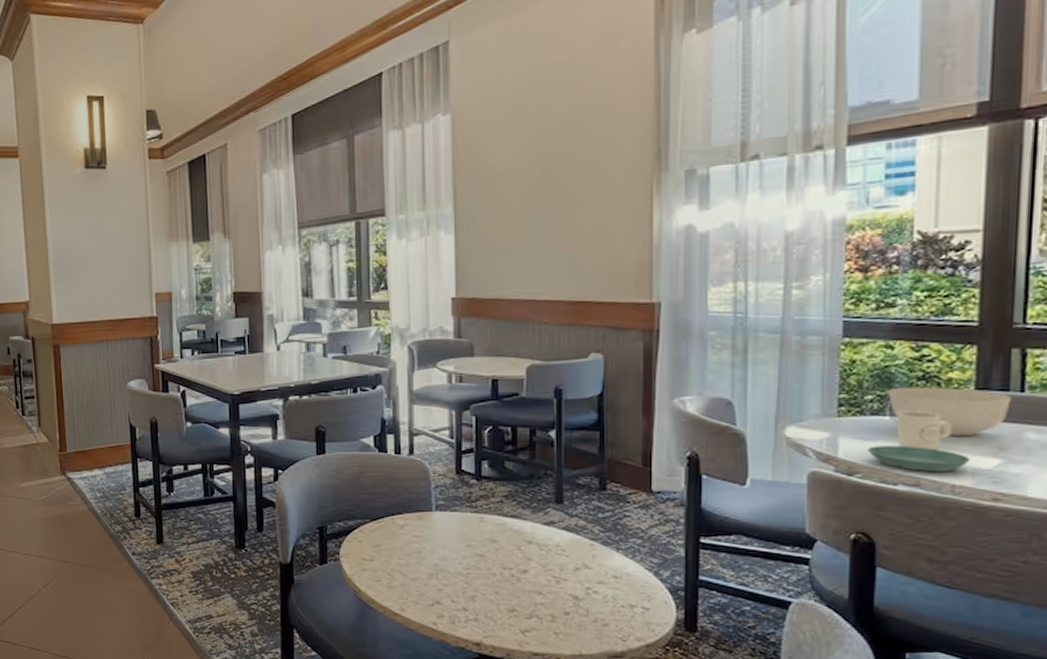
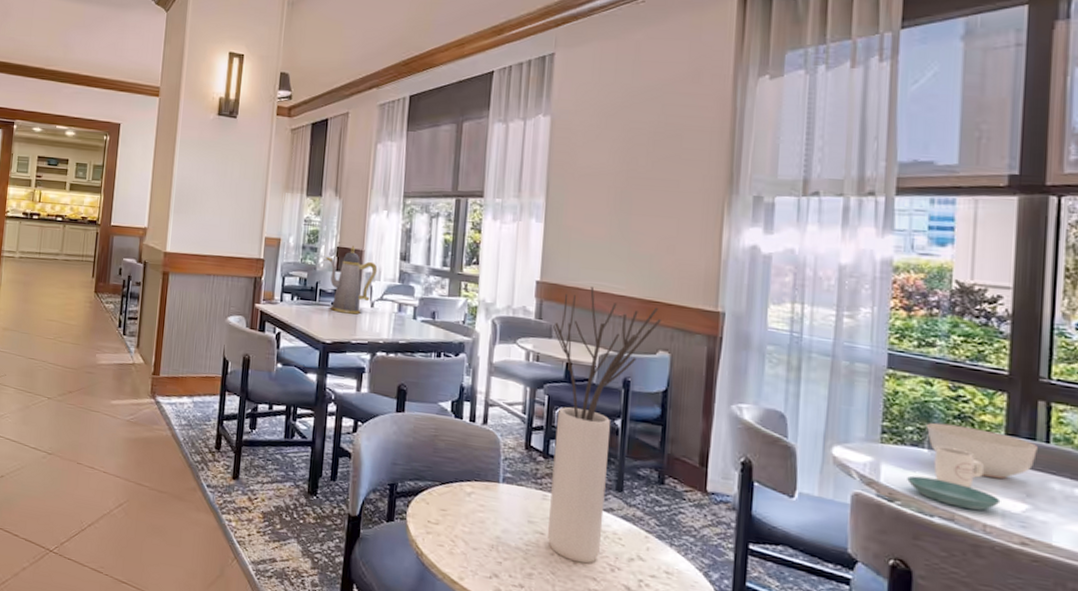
coffee pot: none [220,288,280,361] -> present [323,246,378,315]
vase: none [473,295,591,579] -> present [547,286,662,564]

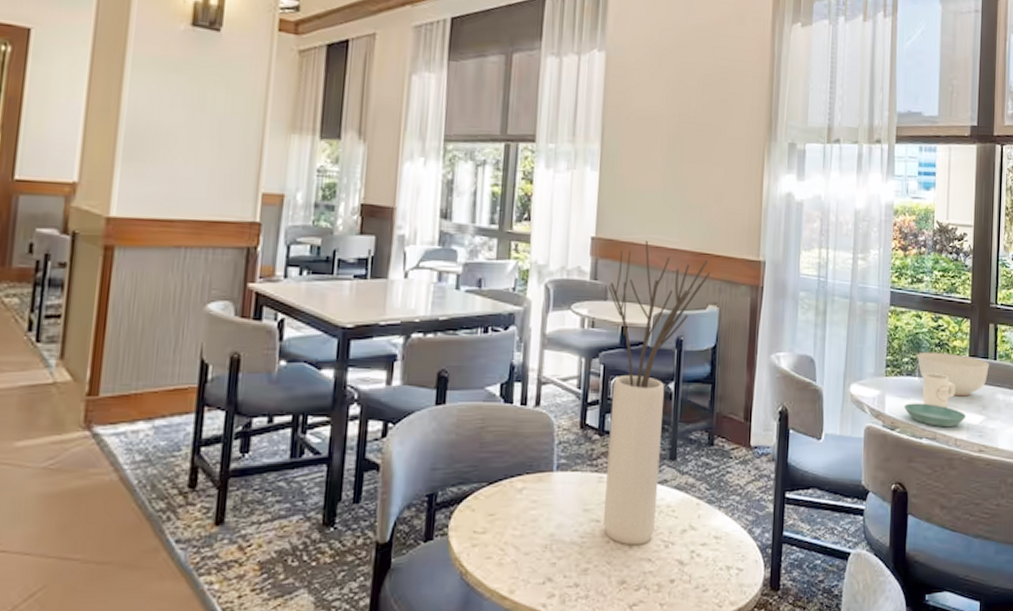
coffee pot: present [323,246,378,315] -> none [343,202,413,289]

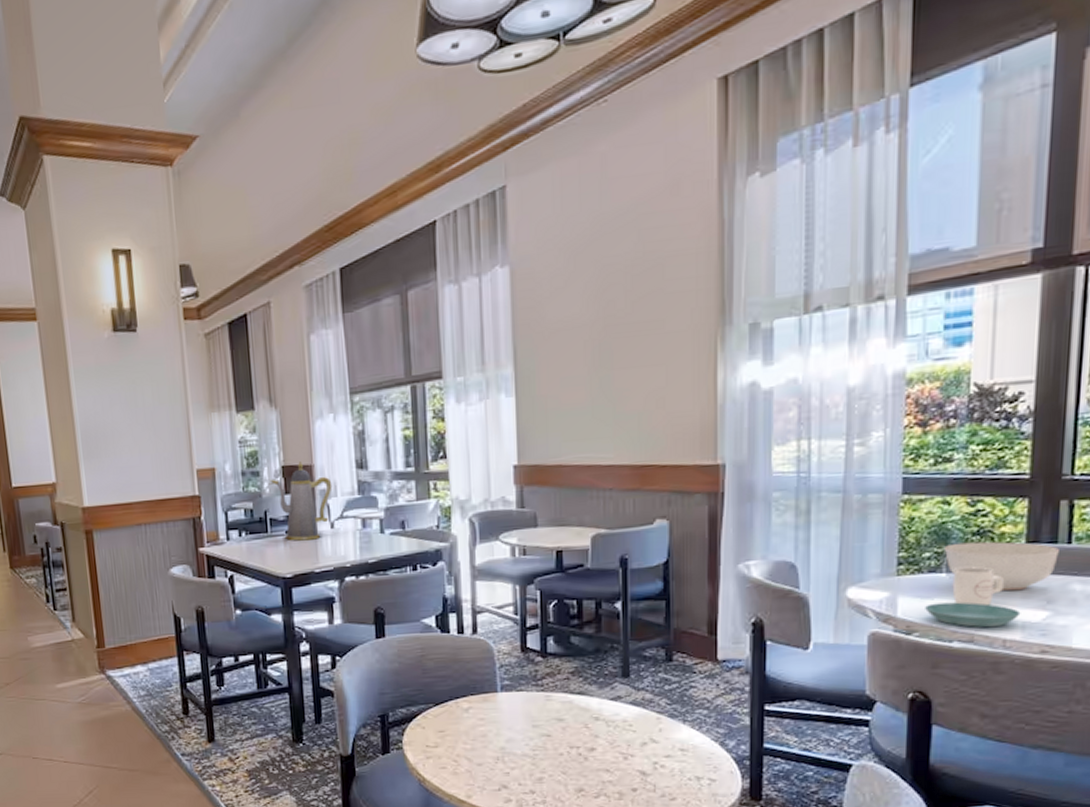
coffee pot: none [343,202,413,289] -> present [268,461,333,541]
vase: present [602,240,711,546] -> none [536,460,656,757]

